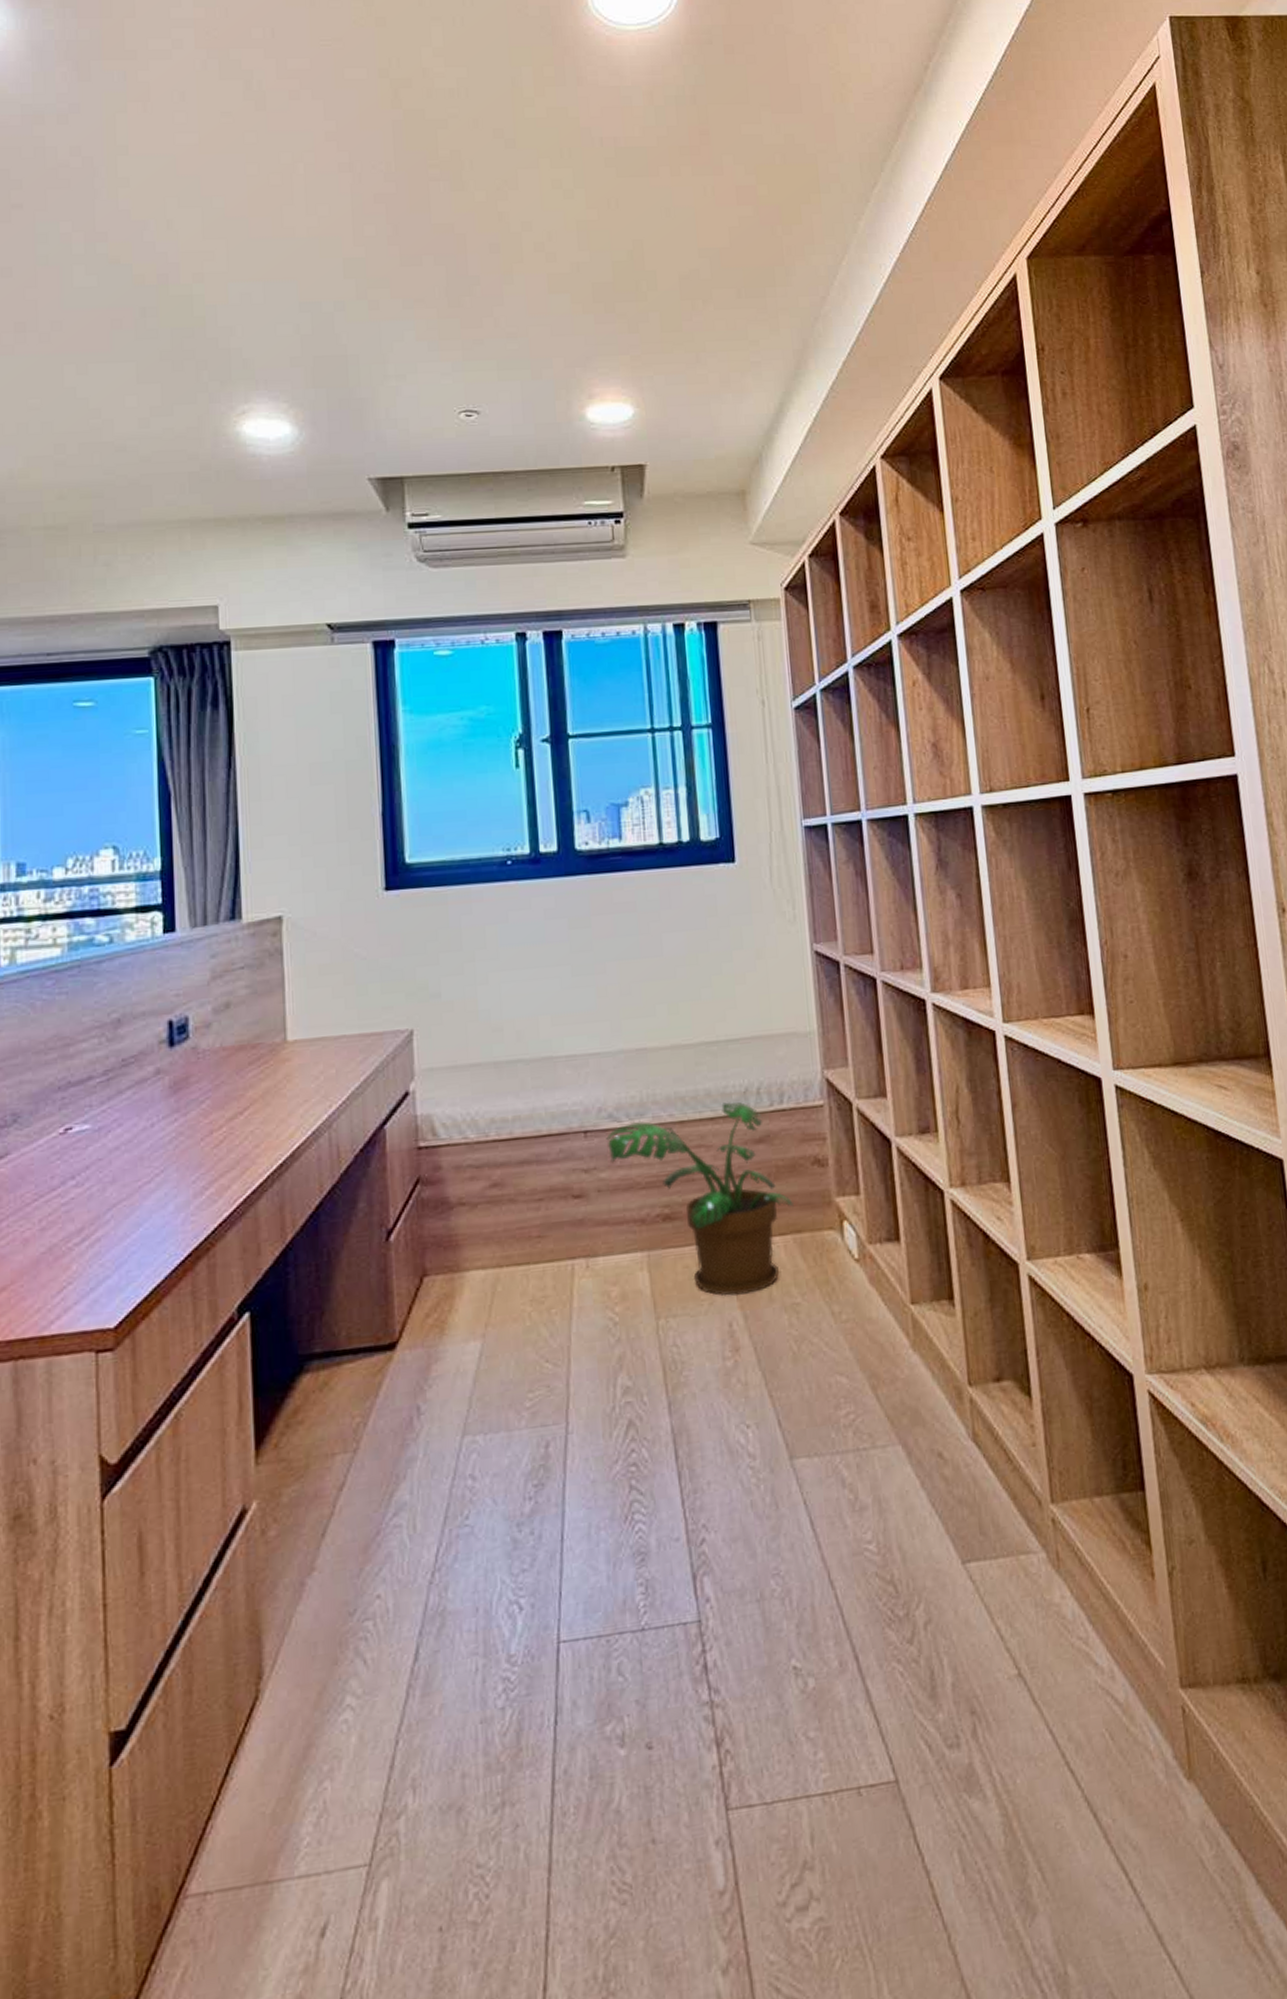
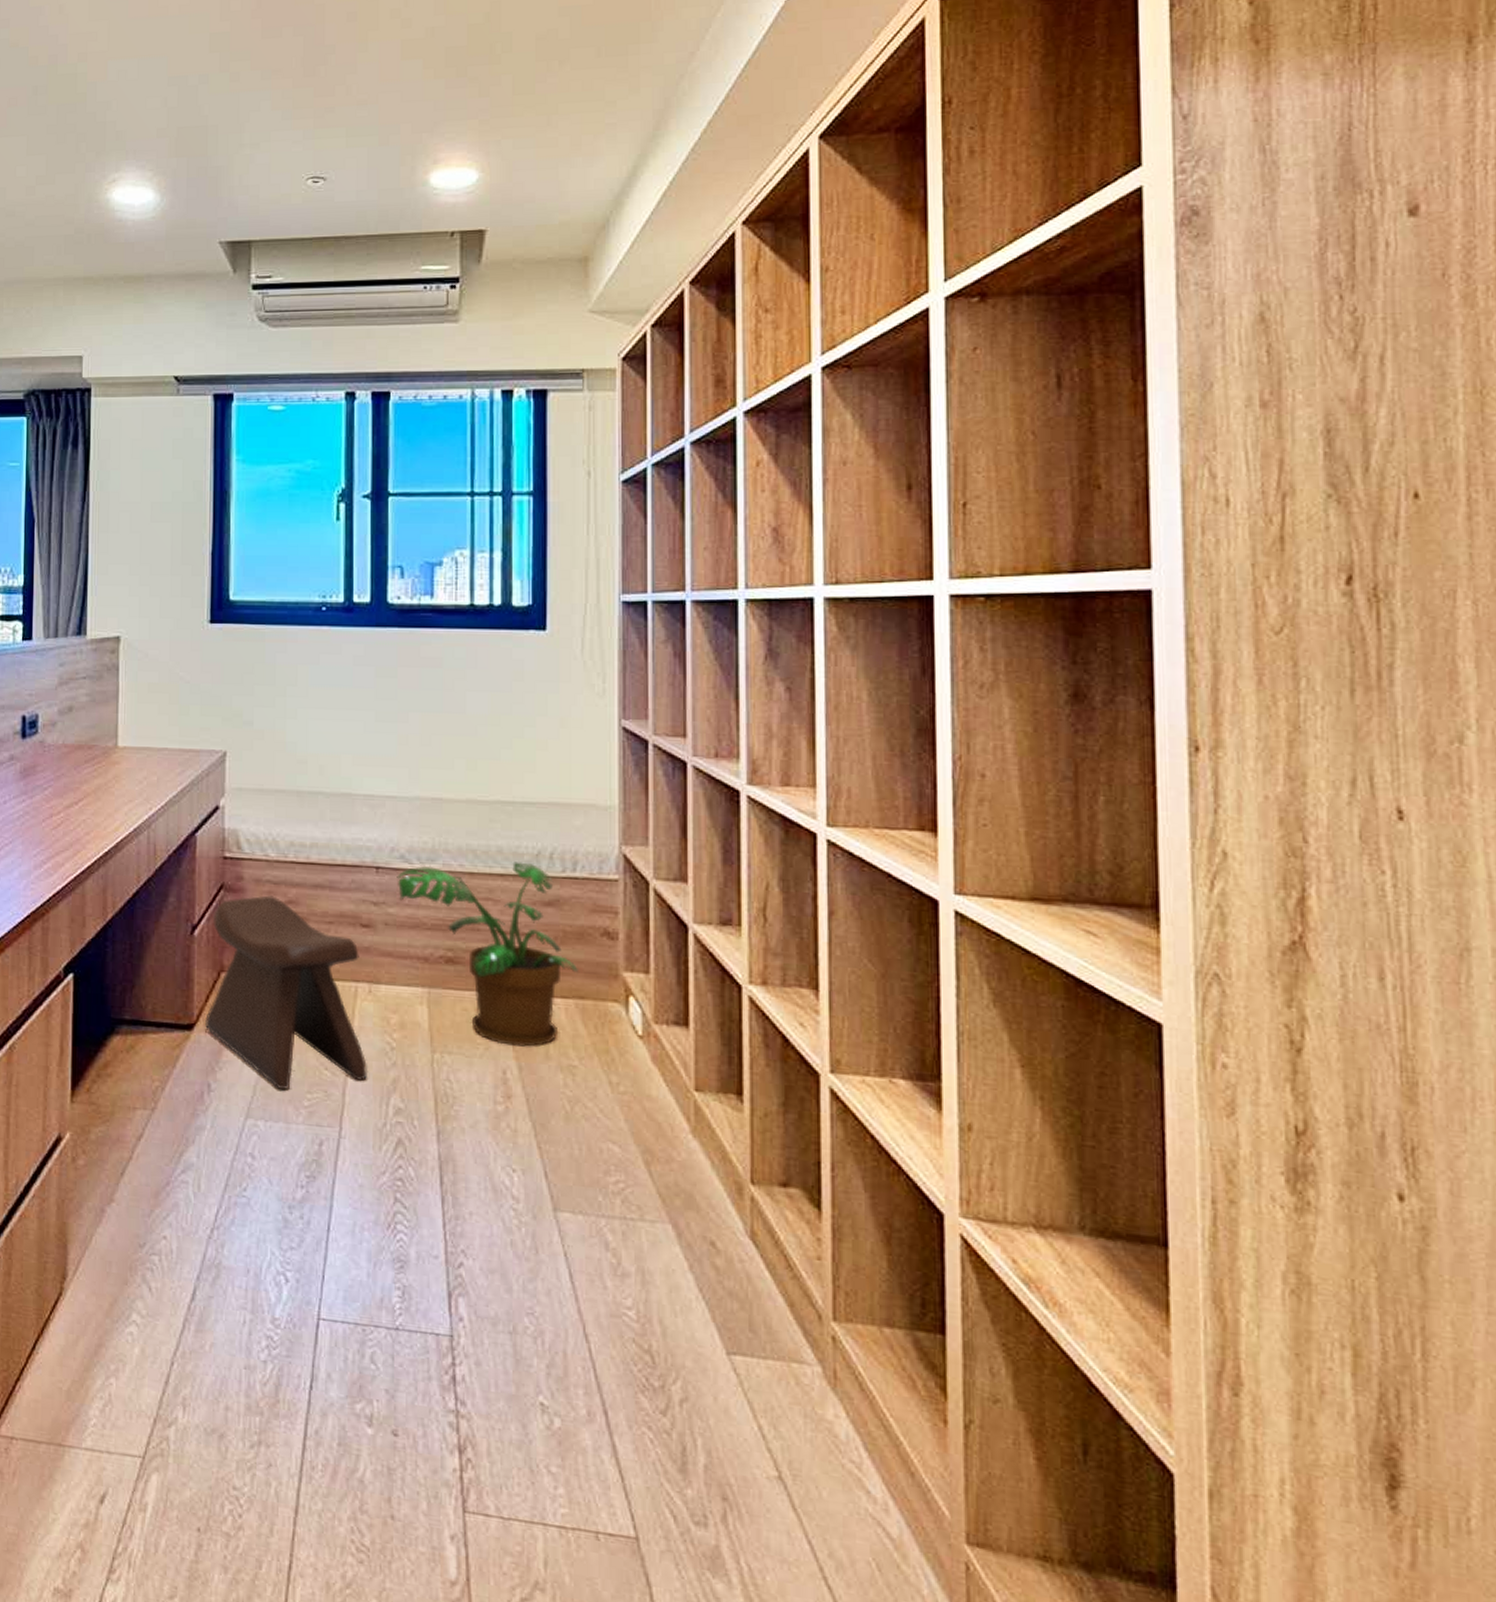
stool: none [409,1181,592,1395] -> present [205,895,368,1090]

